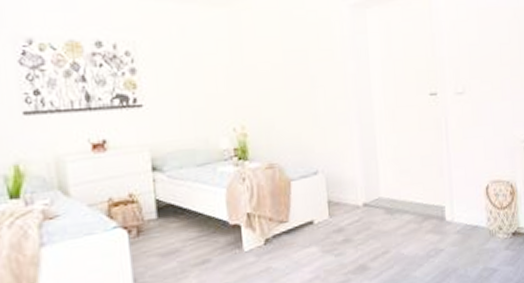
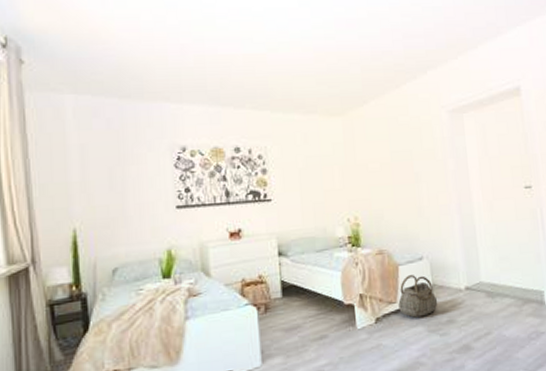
basket: none [290,191,334,238] -> present [398,275,438,318]

